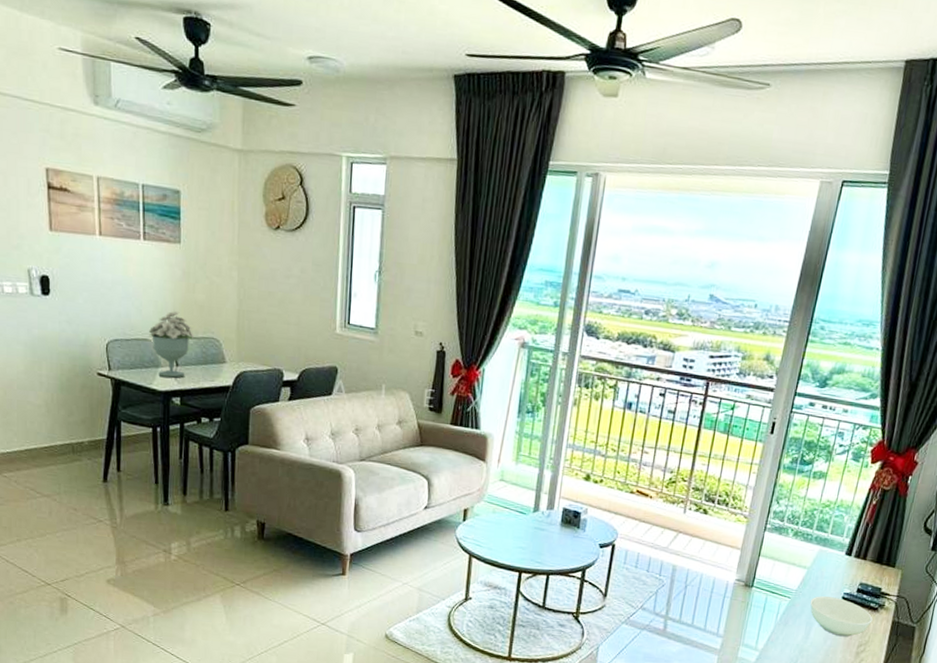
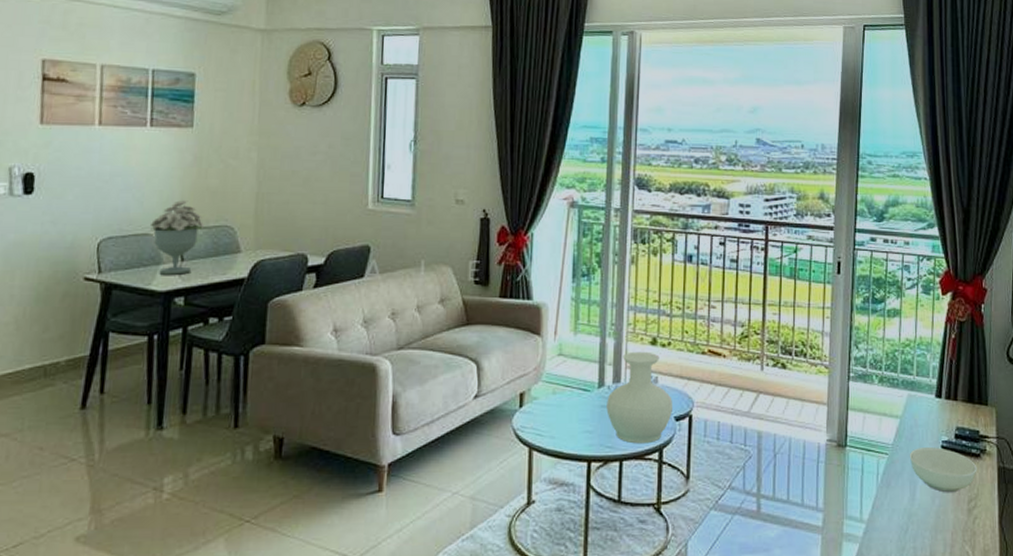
vase: none [539,484,599,564] -> present [606,351,672,444]

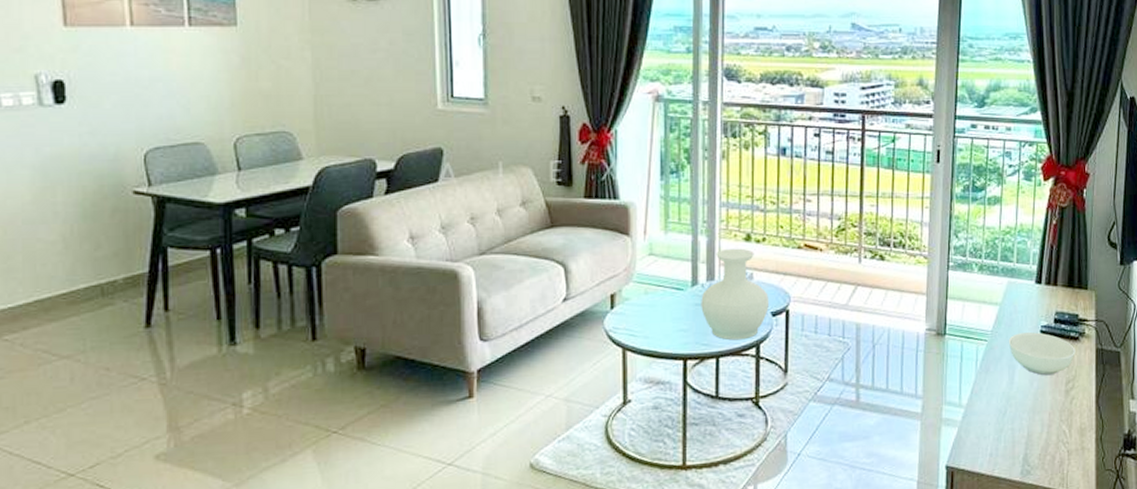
bouquet: present [150,200,205,276] -> none [201,106,260,187]

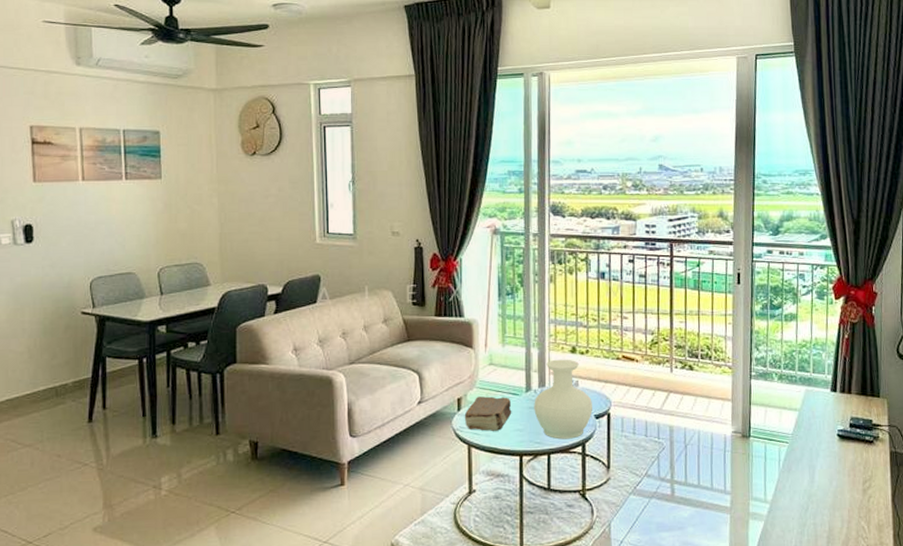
book: none [618,291,675,332] -> present [464,396,512,431]
bowl: present [1008,332,1076,376] -> none [808,436,871,476]

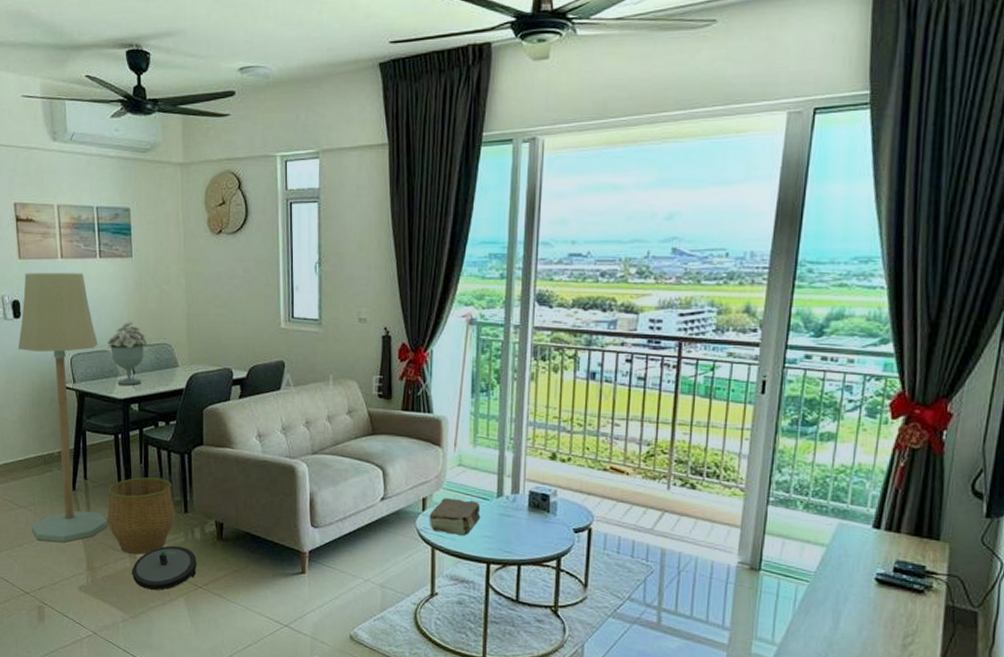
floor lamp: none [28,195,129,481] -> present [18,273,108,542]
basket: none [128,401,206,485] -> present [107,477,176,554]
bouquet: none [133,242,178,308] -> present [108,322,149,386]
robot vacuum: none [155,470,229,521] -> present [131,545,197,590]
vase: present [534,359,592,440] -> none [505,465,572,552]

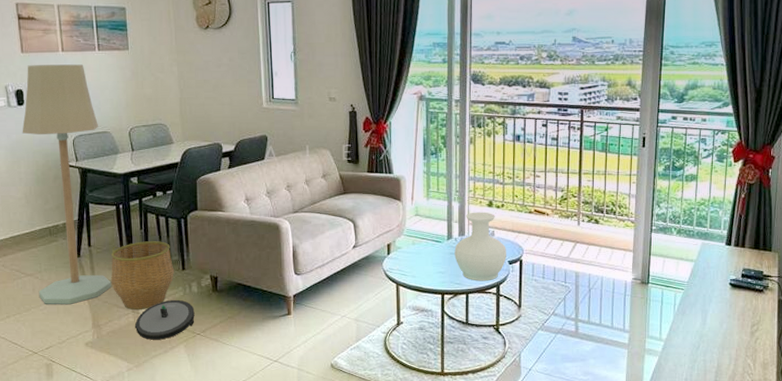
bouquet: present [108,322,149,386] -> none [108,106,146,162]
book: present [429,498,481,535] -> none [393,243,435,273]
vase: none [505,465,572,552] -> present [454,212,506,281]

